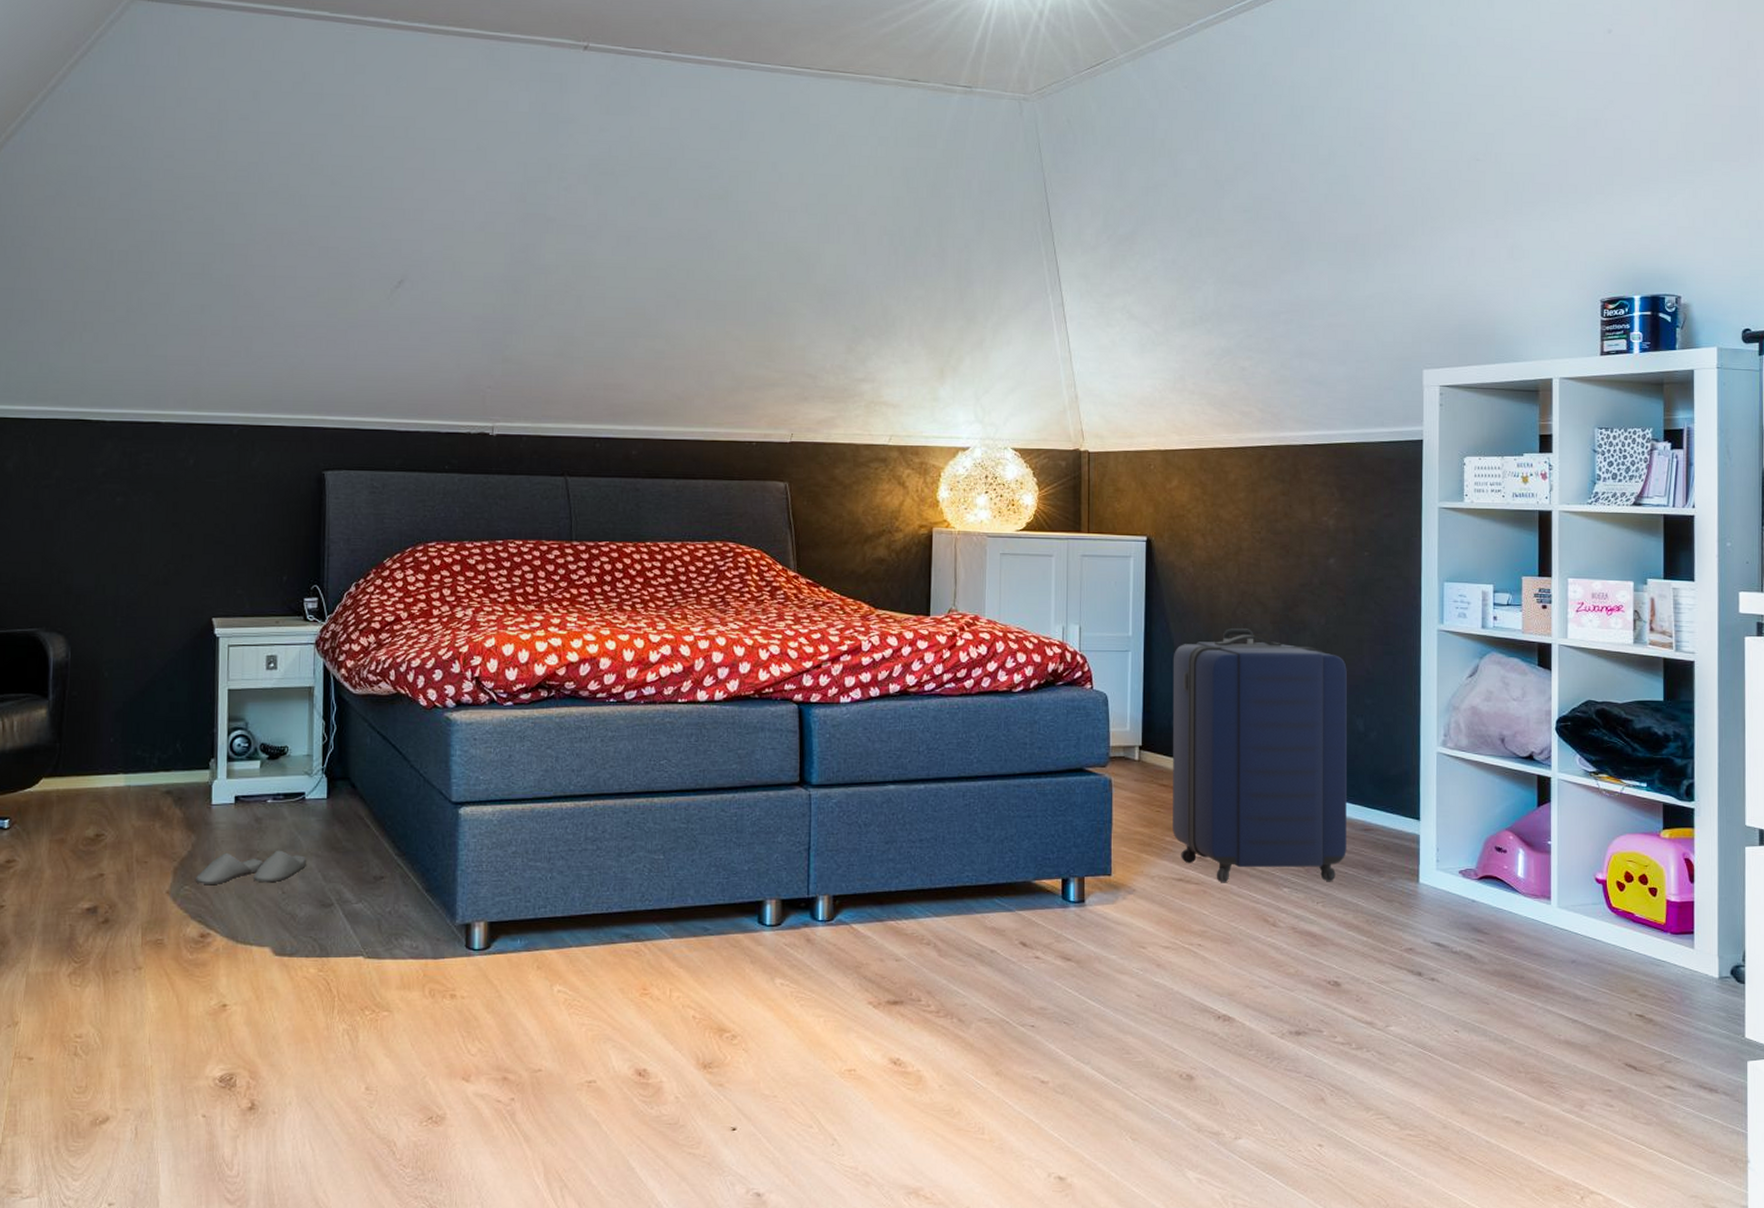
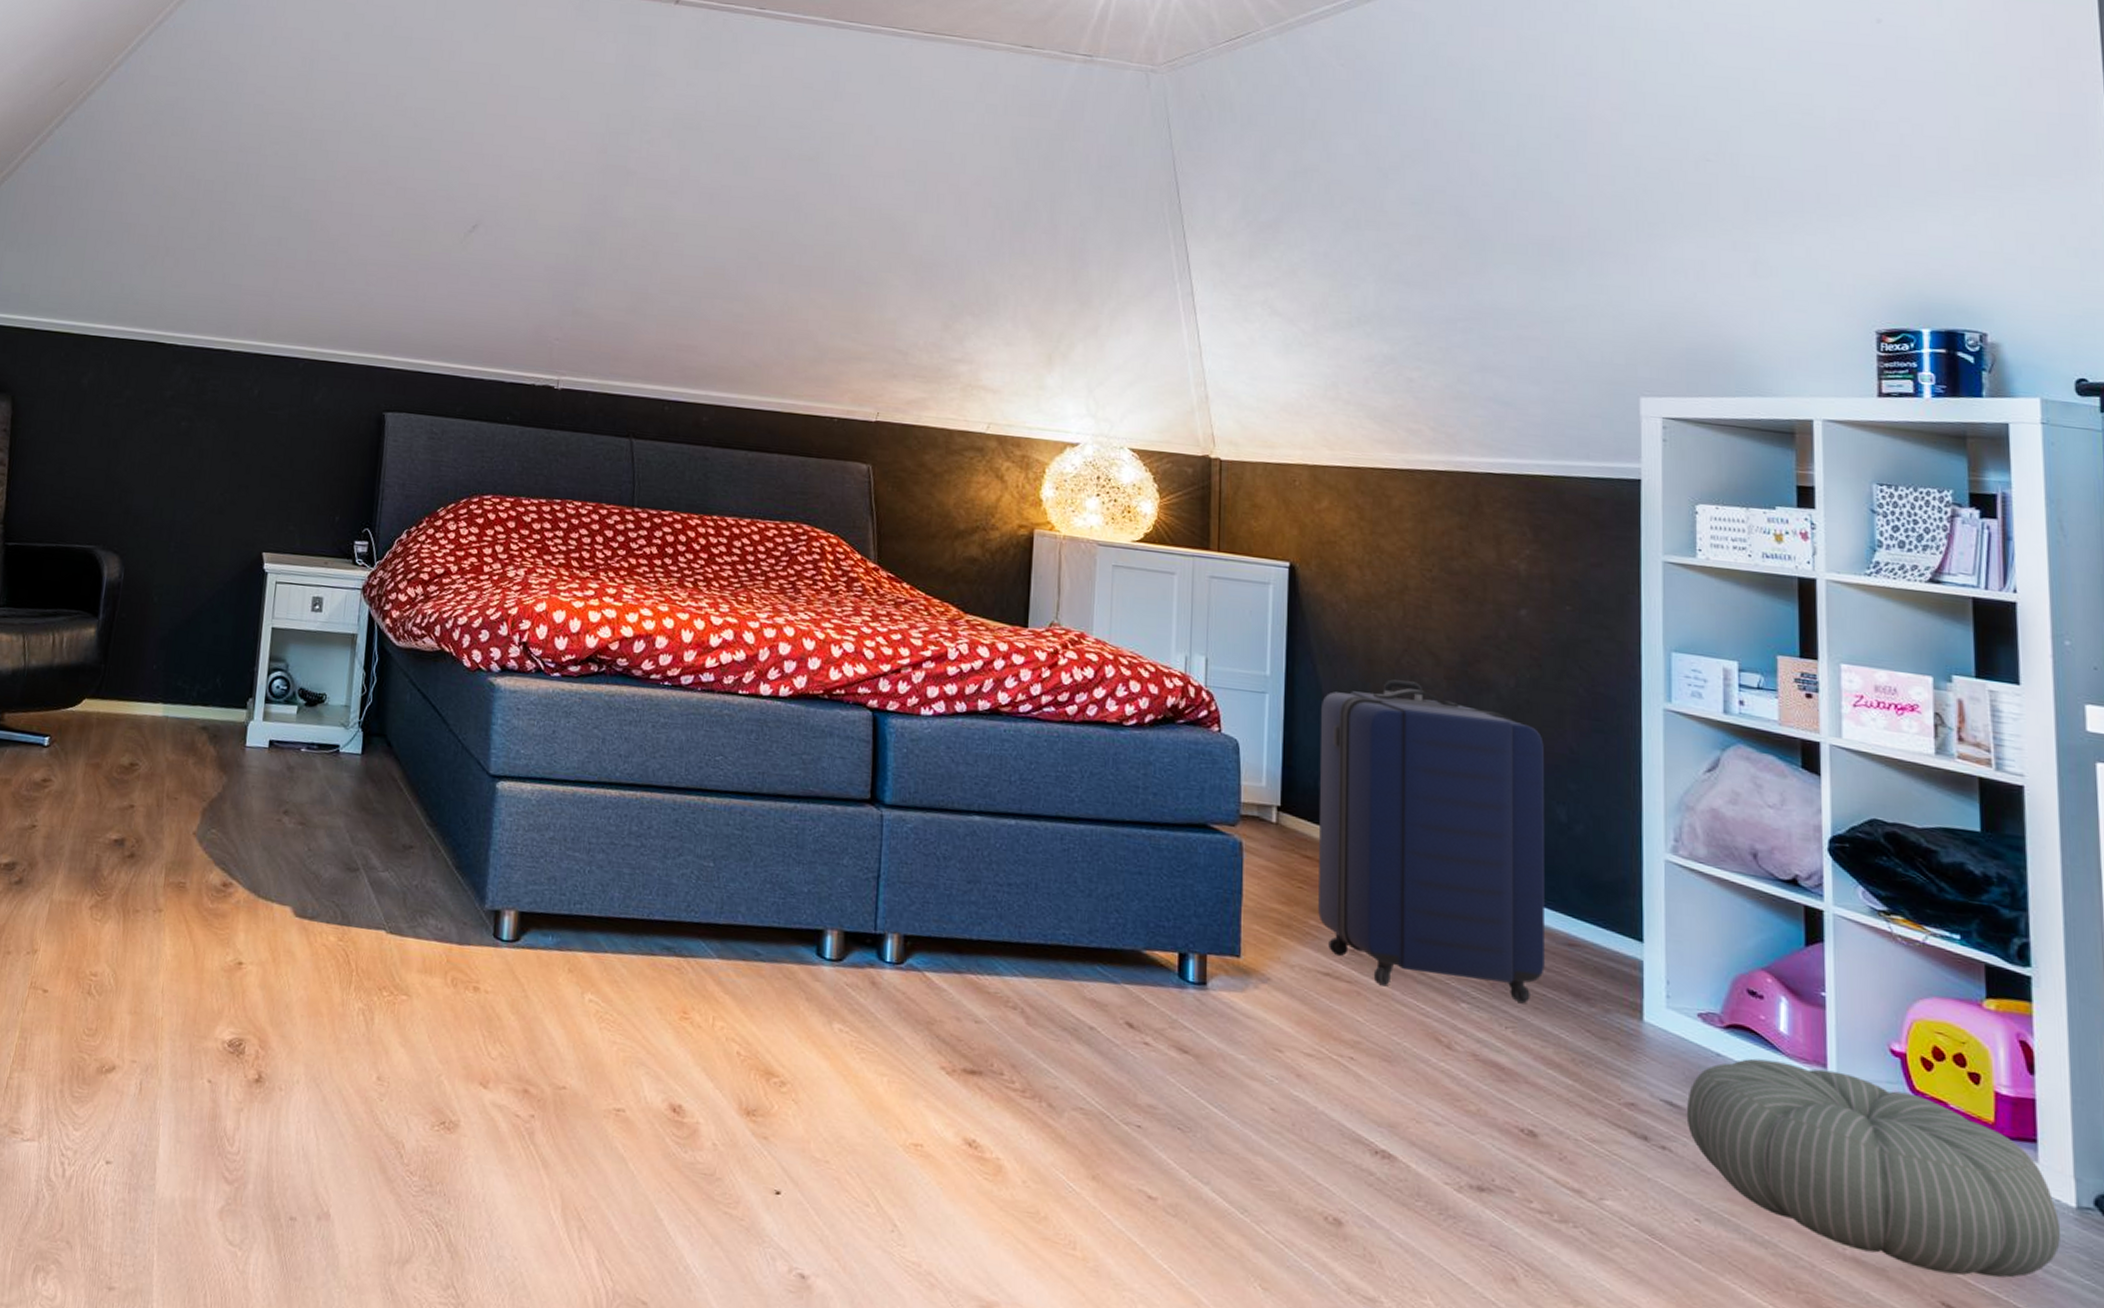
slippers: present [195,850,306,885] -> none [222,798,336,838]
pouf: none [1449,900,1707,1042] -> present [1686,1058,2060,1278]

